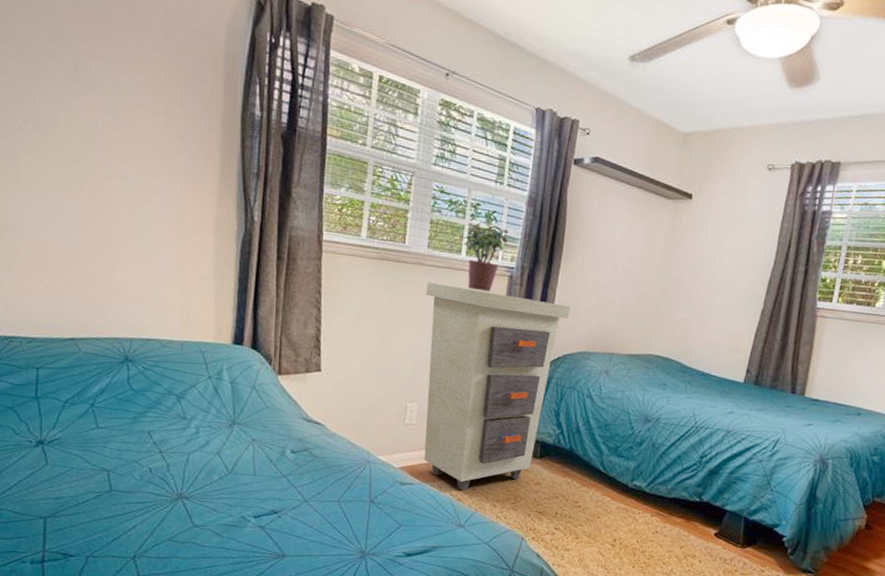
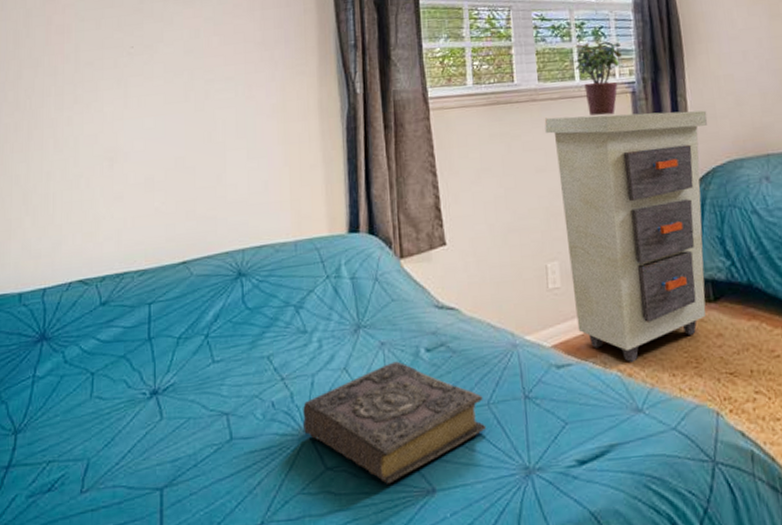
book: none [177,455,335,545] -> present [303,361,487,484]

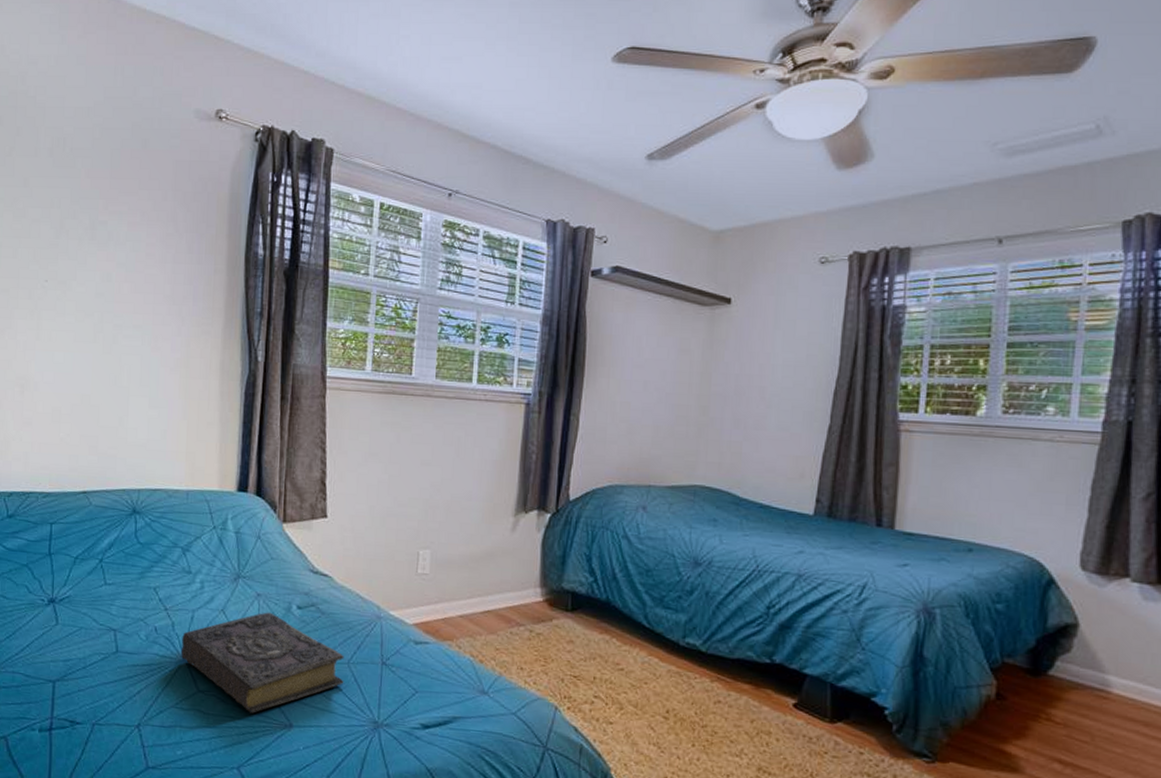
cabinet: present [544,110,708,364] -> none [435,415,597,652]
potted plant: present [574,41,622,116] -> none [473,347,523,422]

